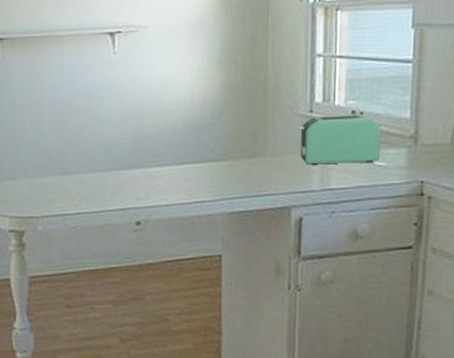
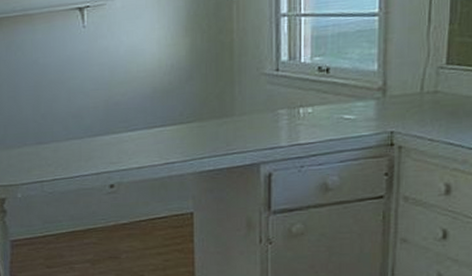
toaster: present [296,114,382,166] -> none [263,69,349,123]

